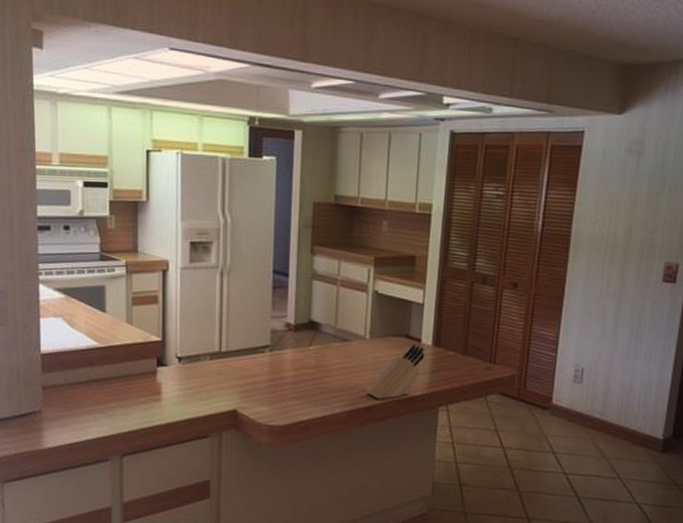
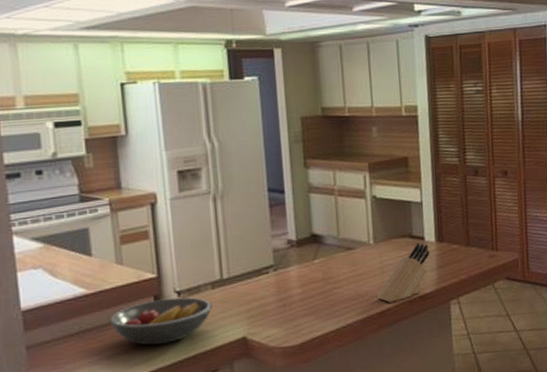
fruit bowl: none [115,362,210,404] -> present [108,297,213,346]

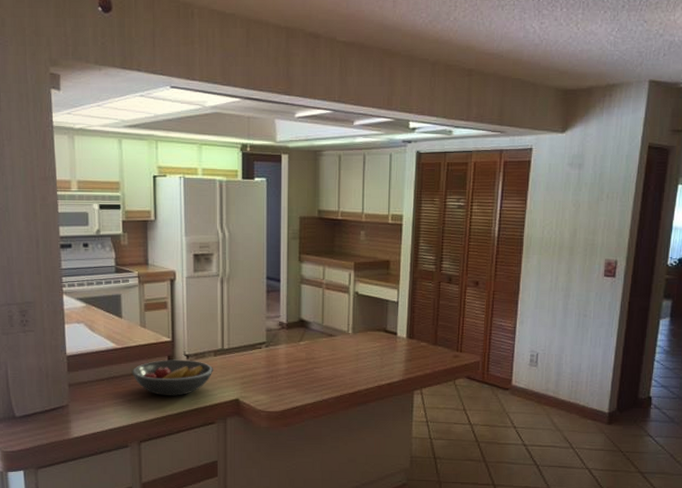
knife block: present [376,242,430,303] -> none [350,337,401,386]

